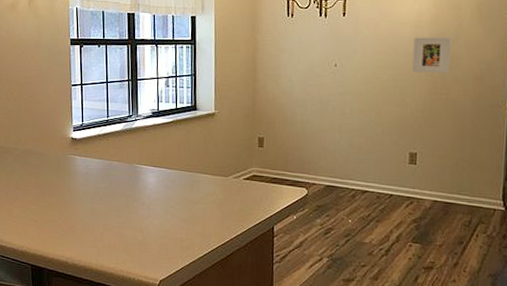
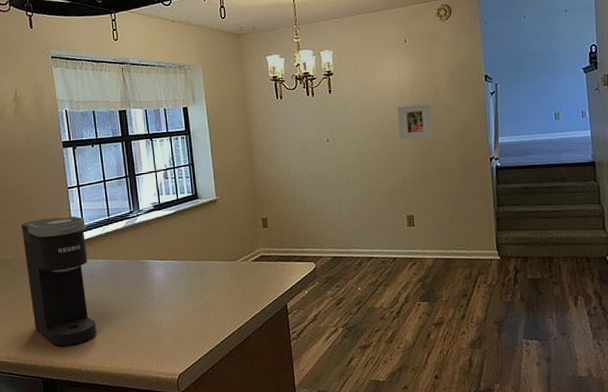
coffee maker: none [25,112,86,238] -> present [22,216,97,346]

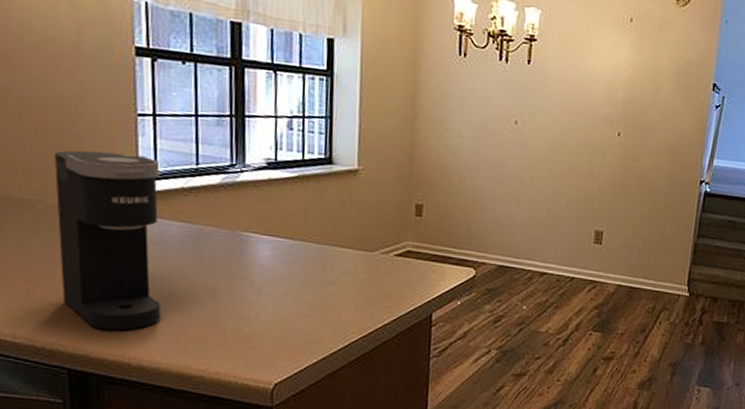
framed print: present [397,104,434,140] -> none [603,98,647,145]

